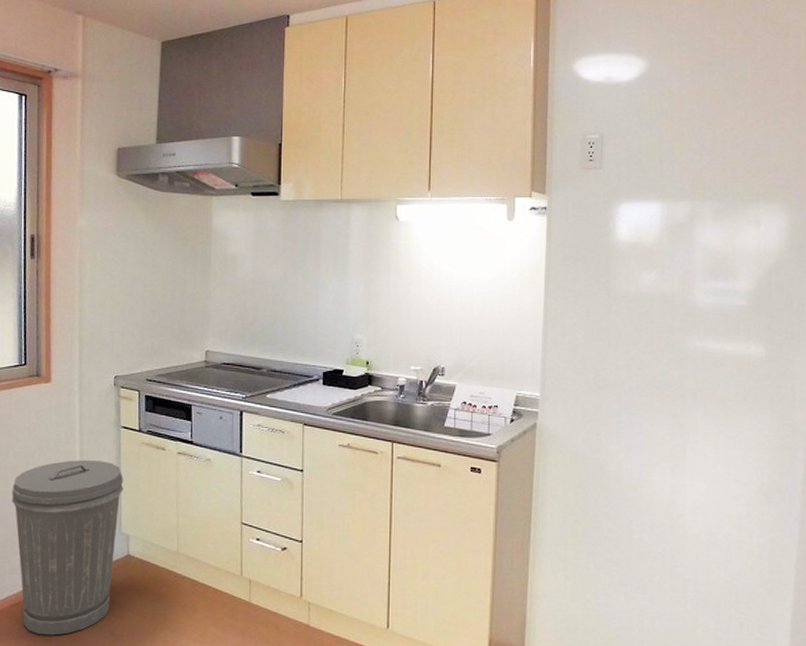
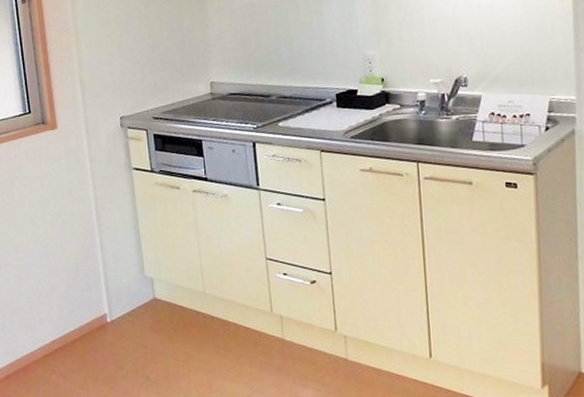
trash can: present [11,460,124,636] -> none [31,205,143,383]

